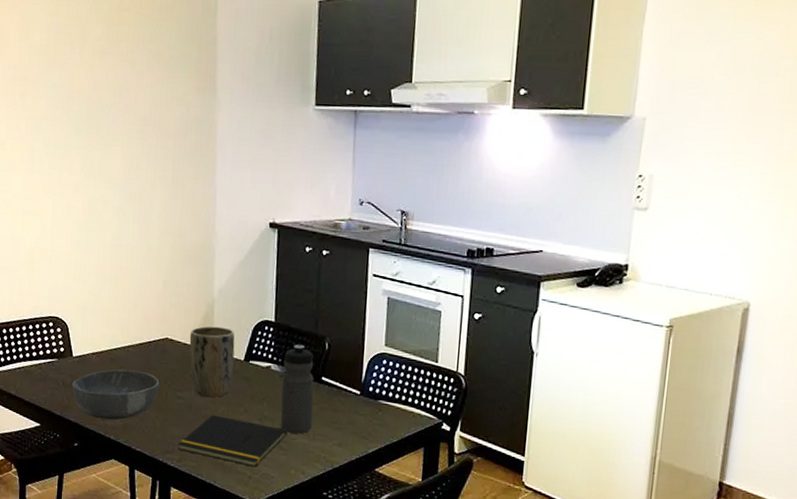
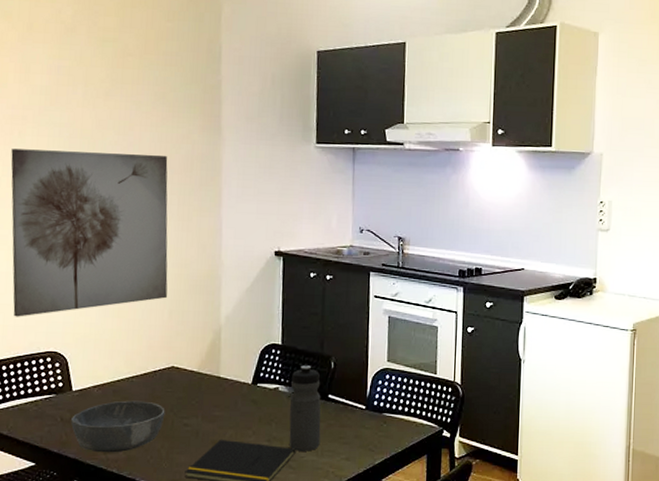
wall art: none [13,111,163,281] -> present [11,148,168,317]
plant pot: present [189,326,235,398] -> none [196,352,243,423]

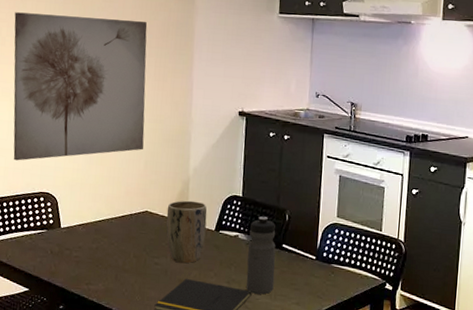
bowl: present [71,400,165,453] -> none [59,239,139,285]
plant pot: none [196,352,243,423] -> present [166,200,207,264]

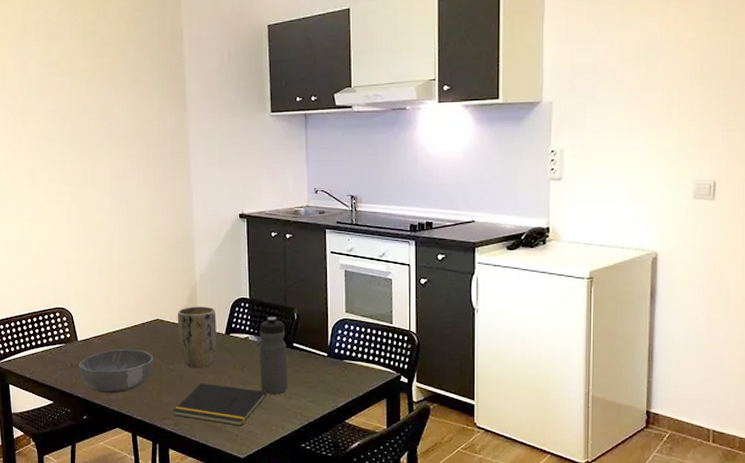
wall art: present [13,12,148,161] -> none [17,133,150,279]
bowl: none [59,239,139,285] -> present [79,349,154,394]

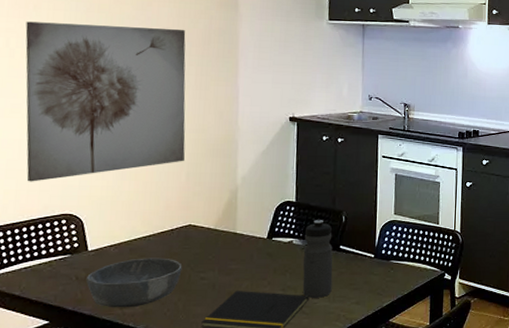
wall art: none [17,133,150,279] -> present [25,21,186,182]
plant pot: present [177,306,216,368] -> none [213,210,258,275]

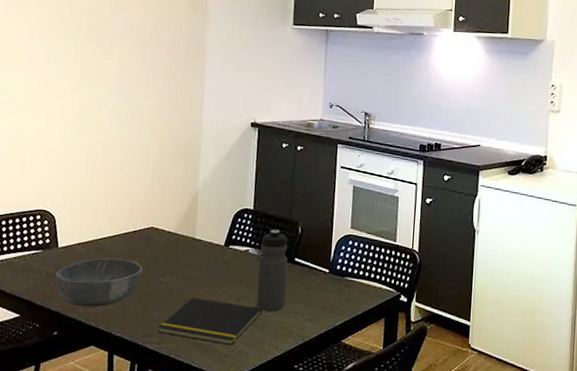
wall art: present [25,21,186,182] -> none [8,22,158,177]

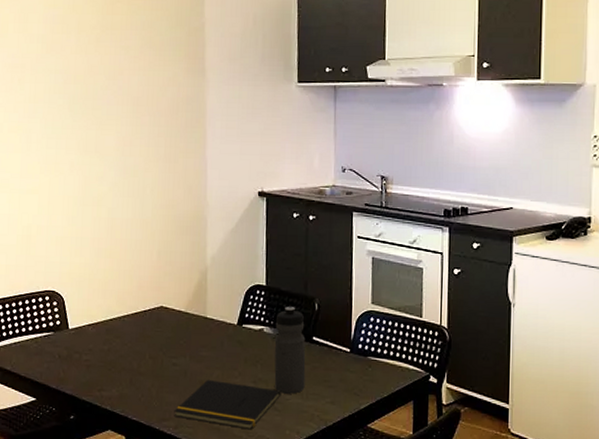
bowl: present [55,258,143,307] -> none [68,339,155,391]

